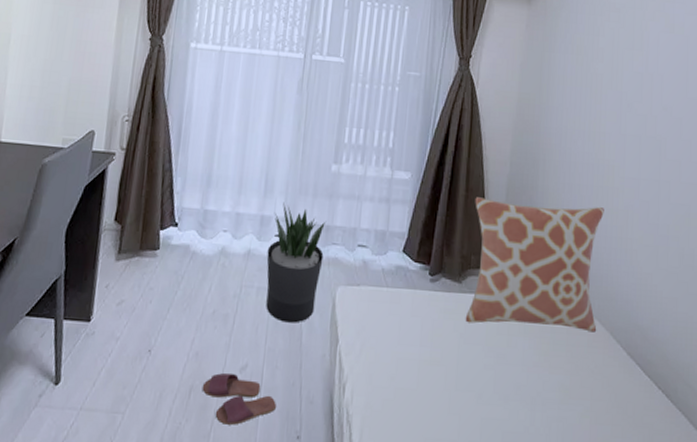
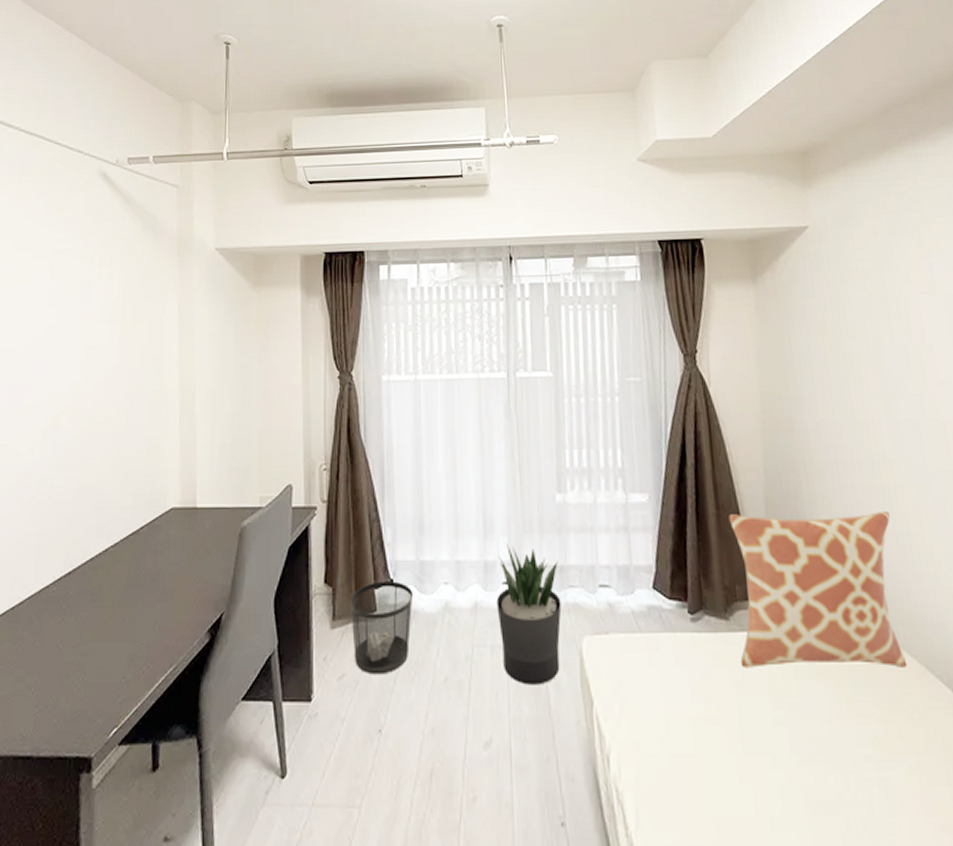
waste bin: none [134,223,195,304] -> present [349,581,414,675]
slippers: present [202,373,276,425] -> none [444,750,532,813]

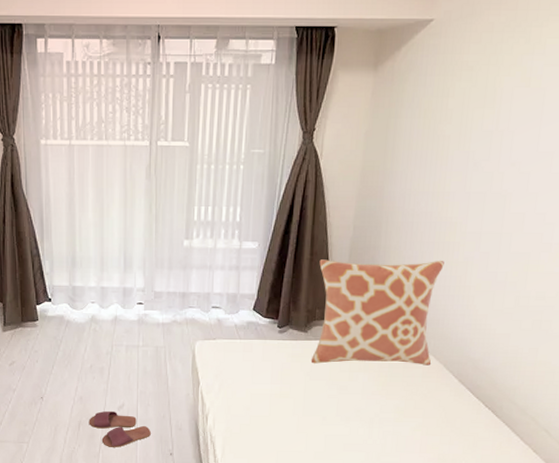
waste bin: present [349,581,414,675] -> none [16,300,67,363]
slippers: none [444,750,532,813] -> present [88,410,151,447]
planter: present [496,543,562,685] -> none [132,275,182,371]

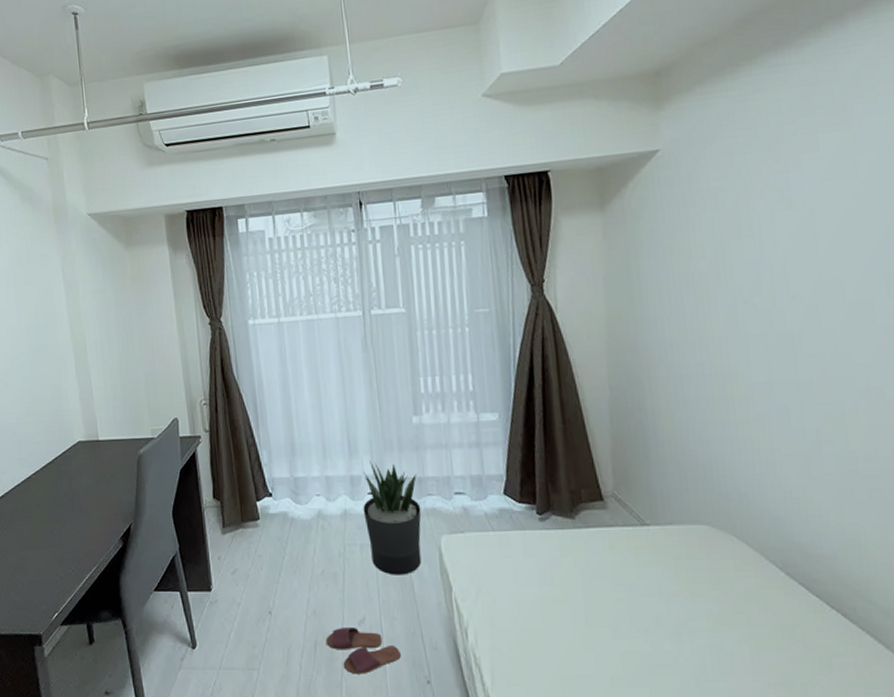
planter: none [132,275,182,371] -> present [363,460,422,575]
pillow: present [311,259,444,366] -> none [575,419,742,558]

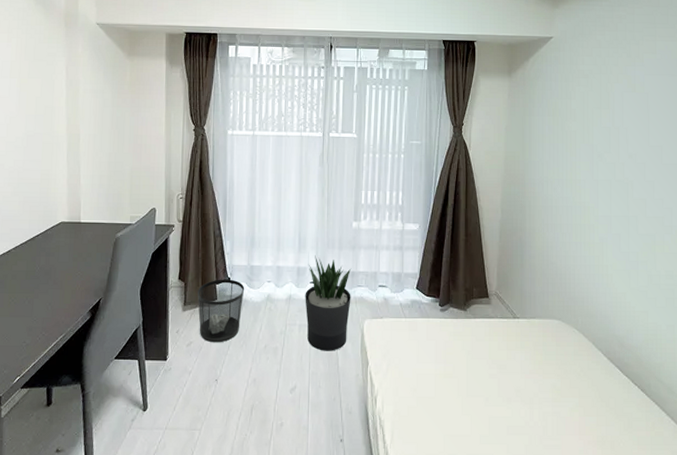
waste bin: none [235,494,291,570] -> present [197,279,245,343]
slippers: present [326,626,401,674] -> none [261,393,322,434]

